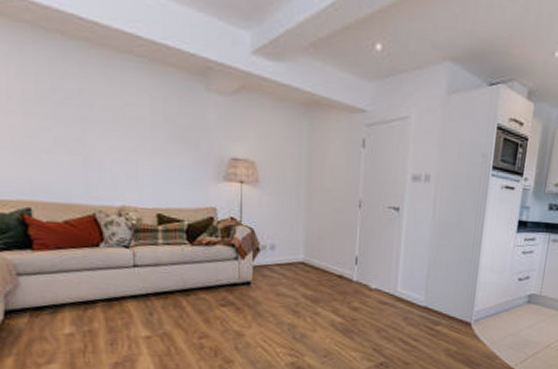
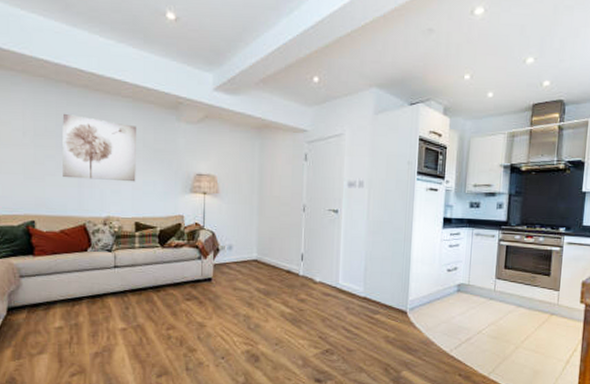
wall art: none [58,73,156,165] -> present [62,113,136,182]

